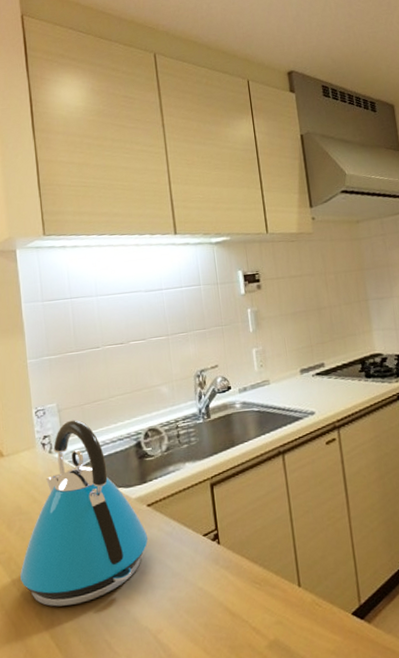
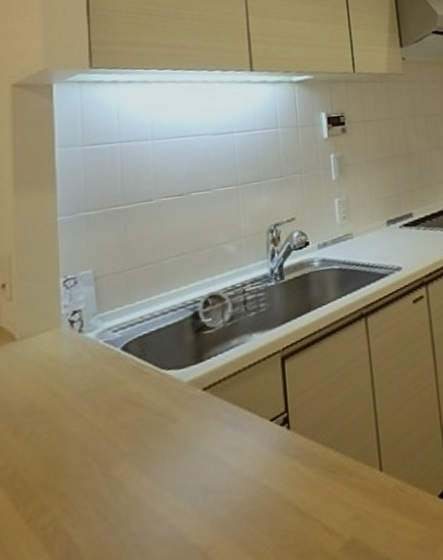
kettle: present [20,419,149,607] -> none [27,288,202,533]

